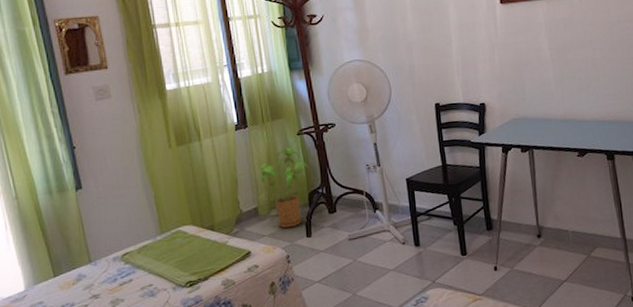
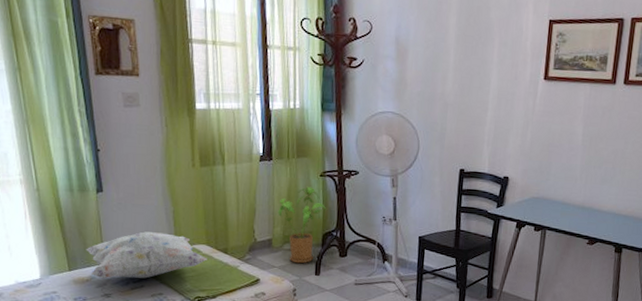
decorative pillow: none [70,219,195,280] -> present [86,231,207,279]

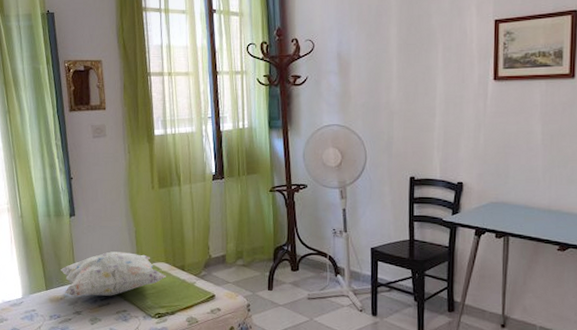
house plant: present [278,186,327,264] -> none [230,202,277,279]

